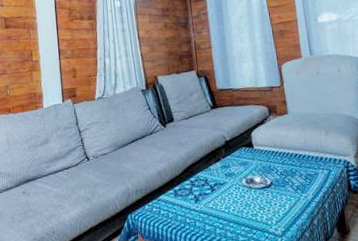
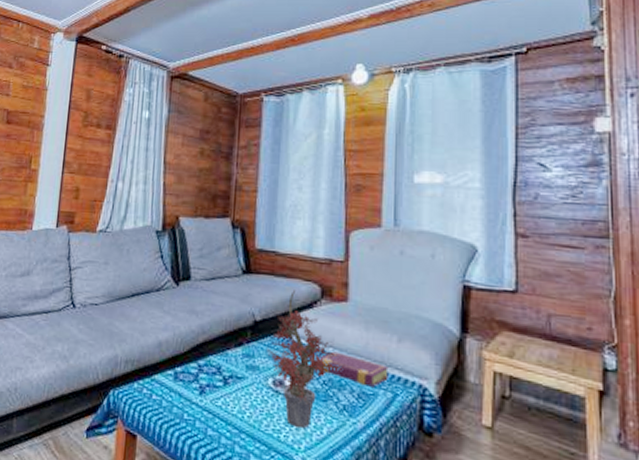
potted plant: none [238,113,292,209] -> present [267,290,344,428]
book: none [274,150,323,170] -> present [318,351,389,387]

